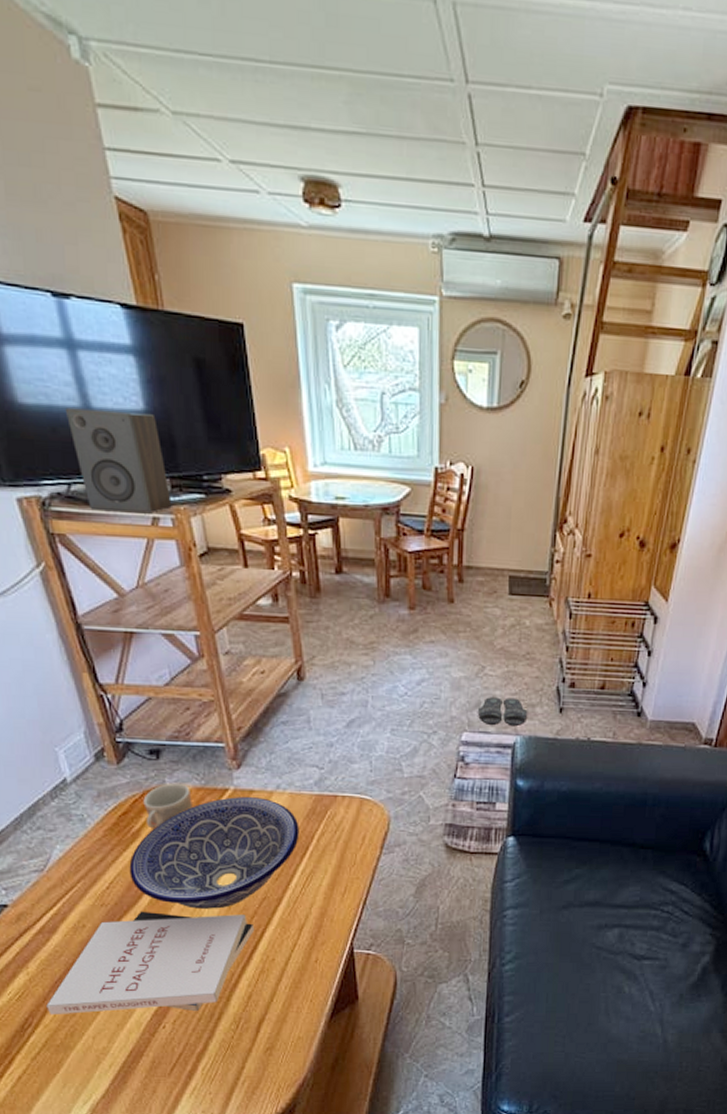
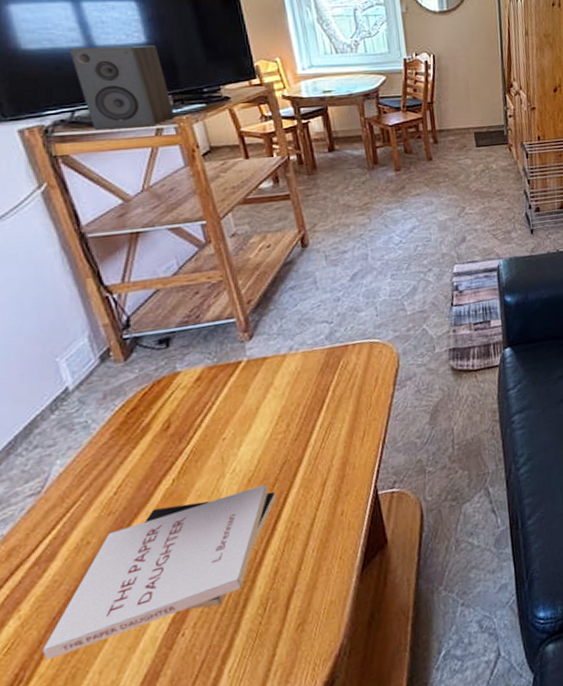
decorative bowl: present [129,797,299,909] -> none [139,362,315,494]
mug: present [143,783,194,830] -> none [153,366,207,420]
slippers: present [477,697,528,727] -> none [463,228,506,255]

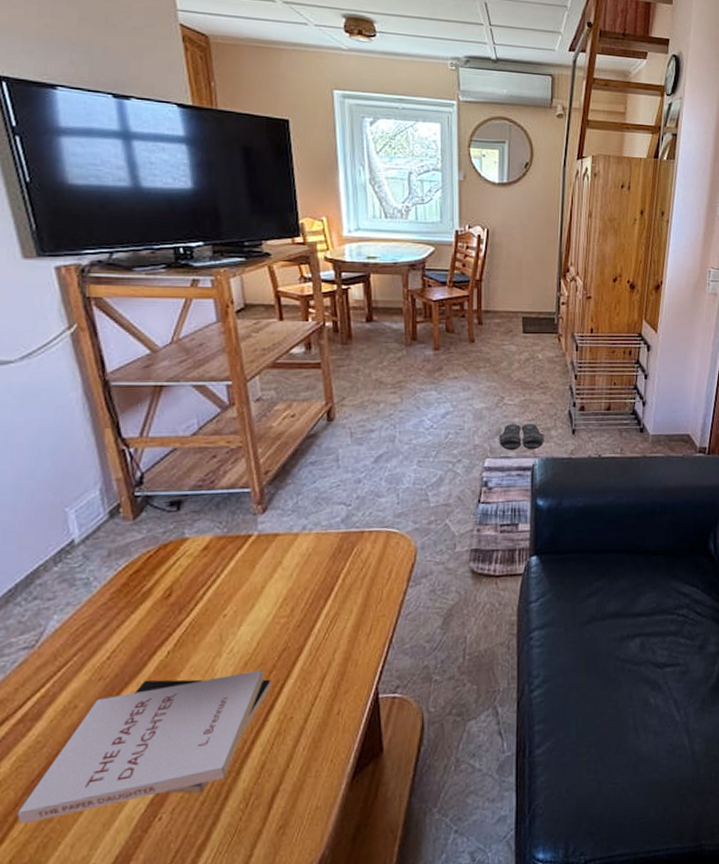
speaker: present [69,44,175,130] -> none [114,187,213,277]
slippers: none [463,228,506,255] -> present [498,423,544,450]

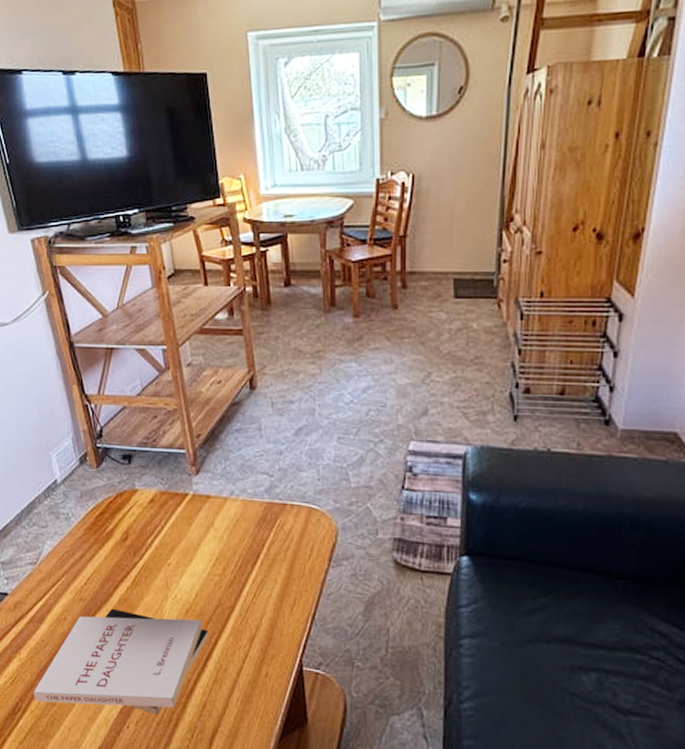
slippers: present [498,423,544,450] -> none [424,404,479,436]

